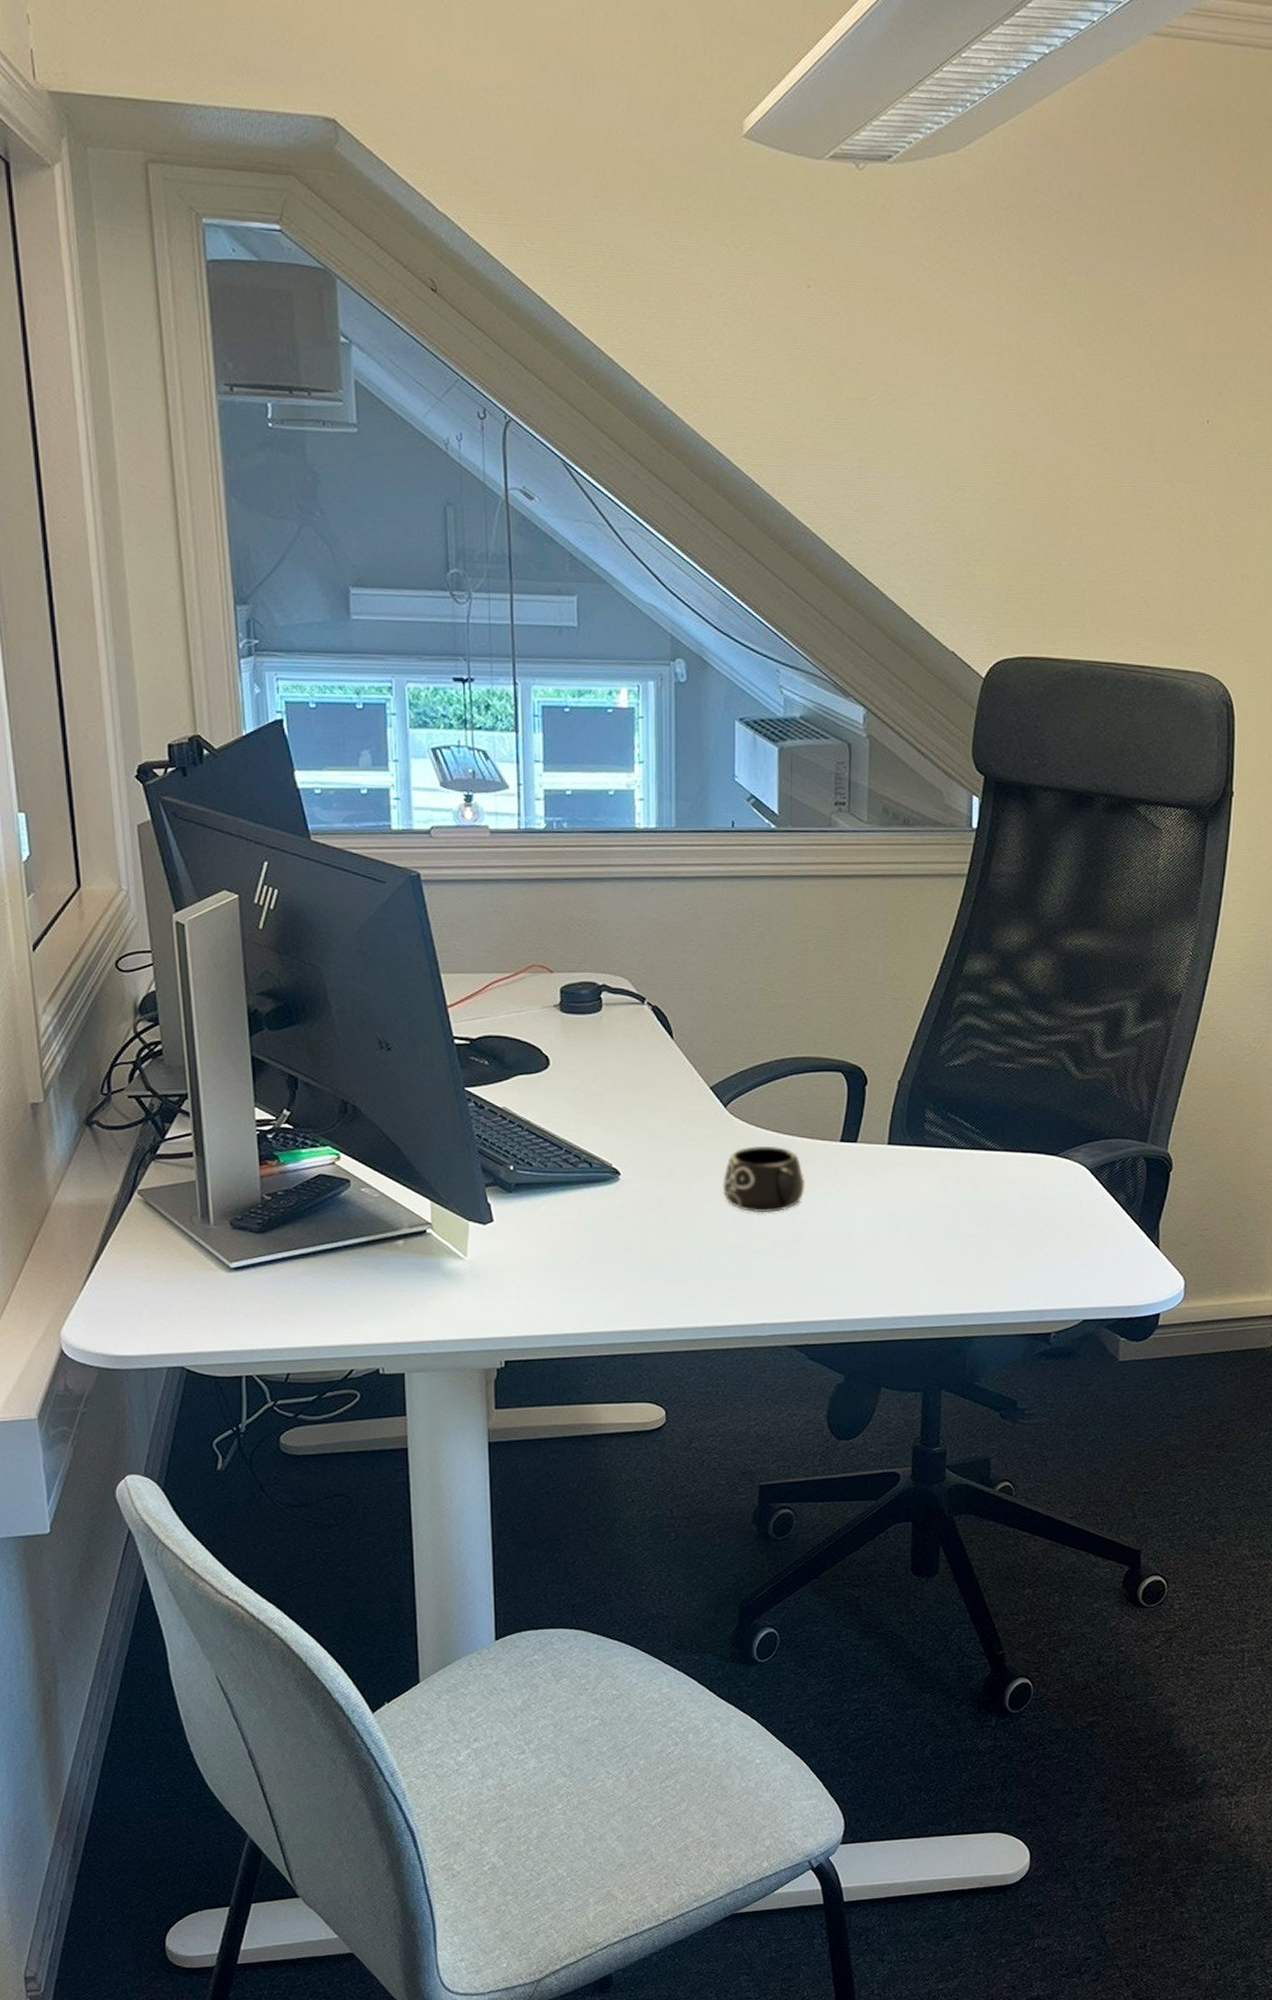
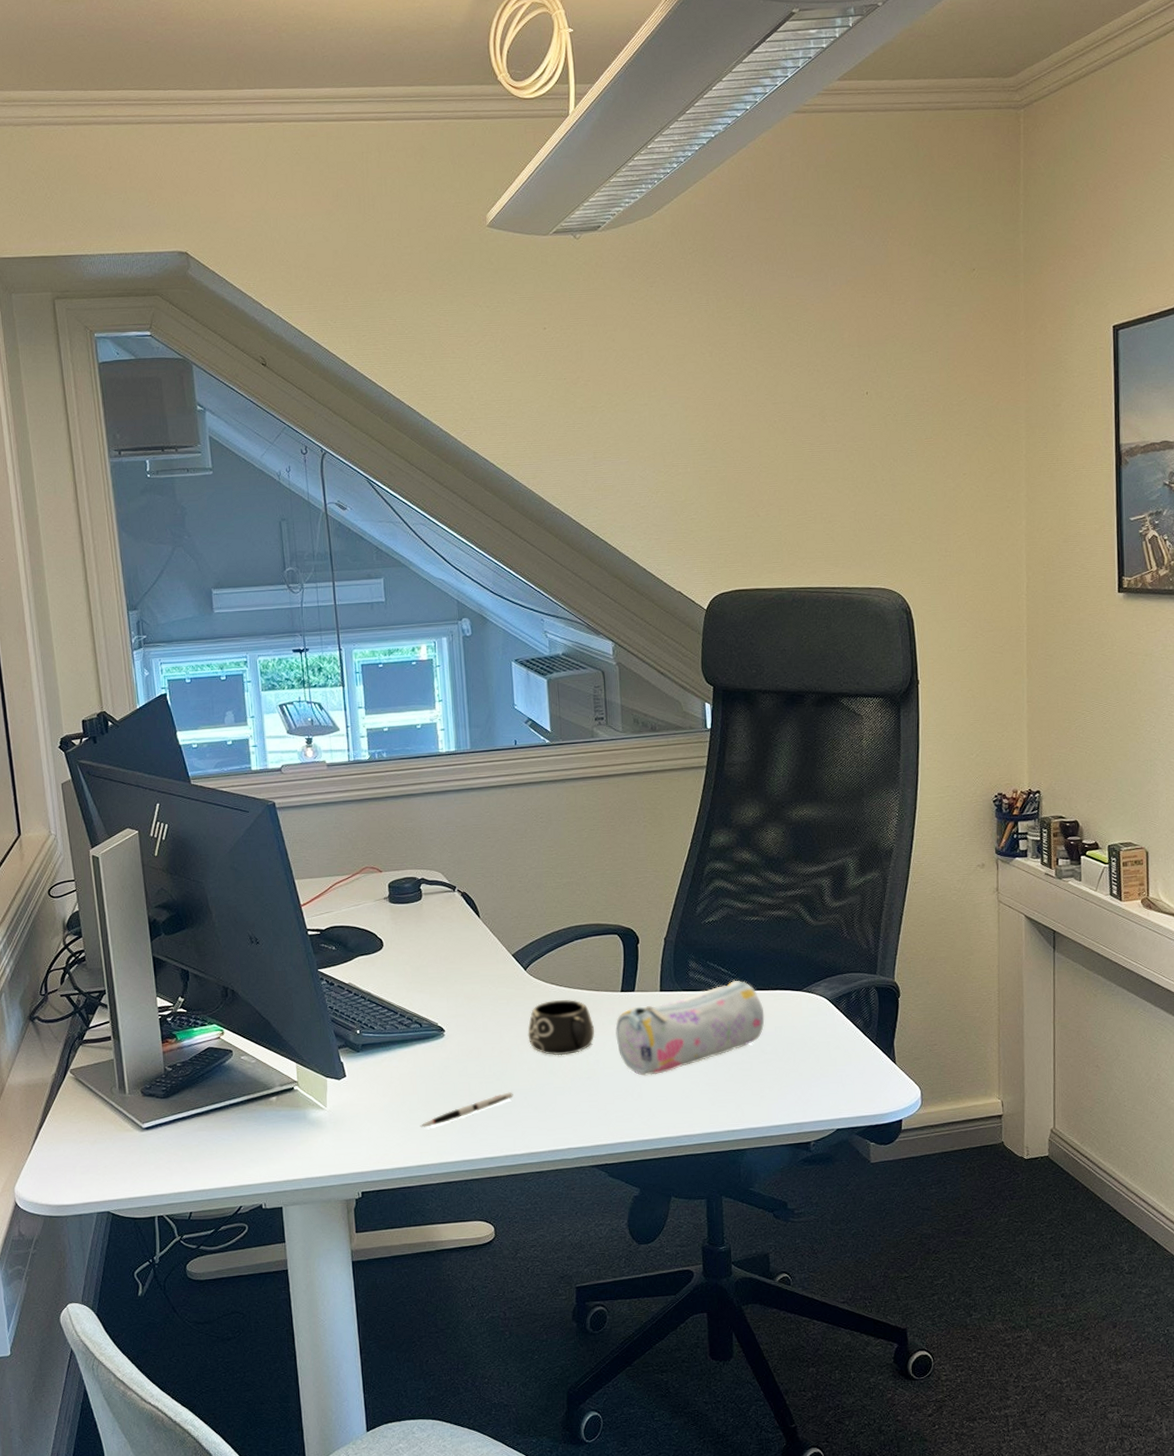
pen: none [582,1253,700,1289] -> present [420,1092,514,1128]
pencil case: none [830,1137,1011,1244] -> present [615,980,765,1076]

